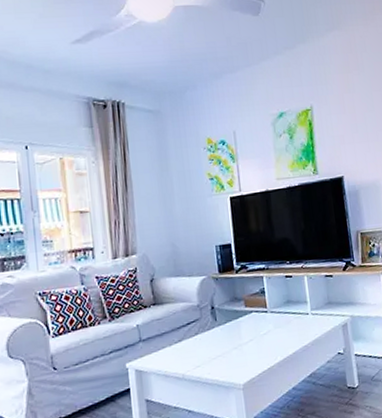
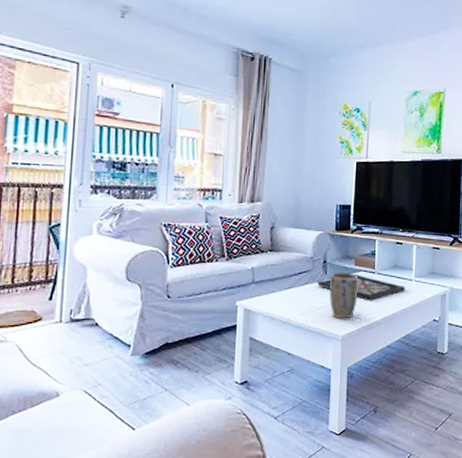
decorative tray: none [208,316,303,342] -> present [317,274,406,300]
plant pot: none [221,315,254,367] -> present [330,272,358,319]

